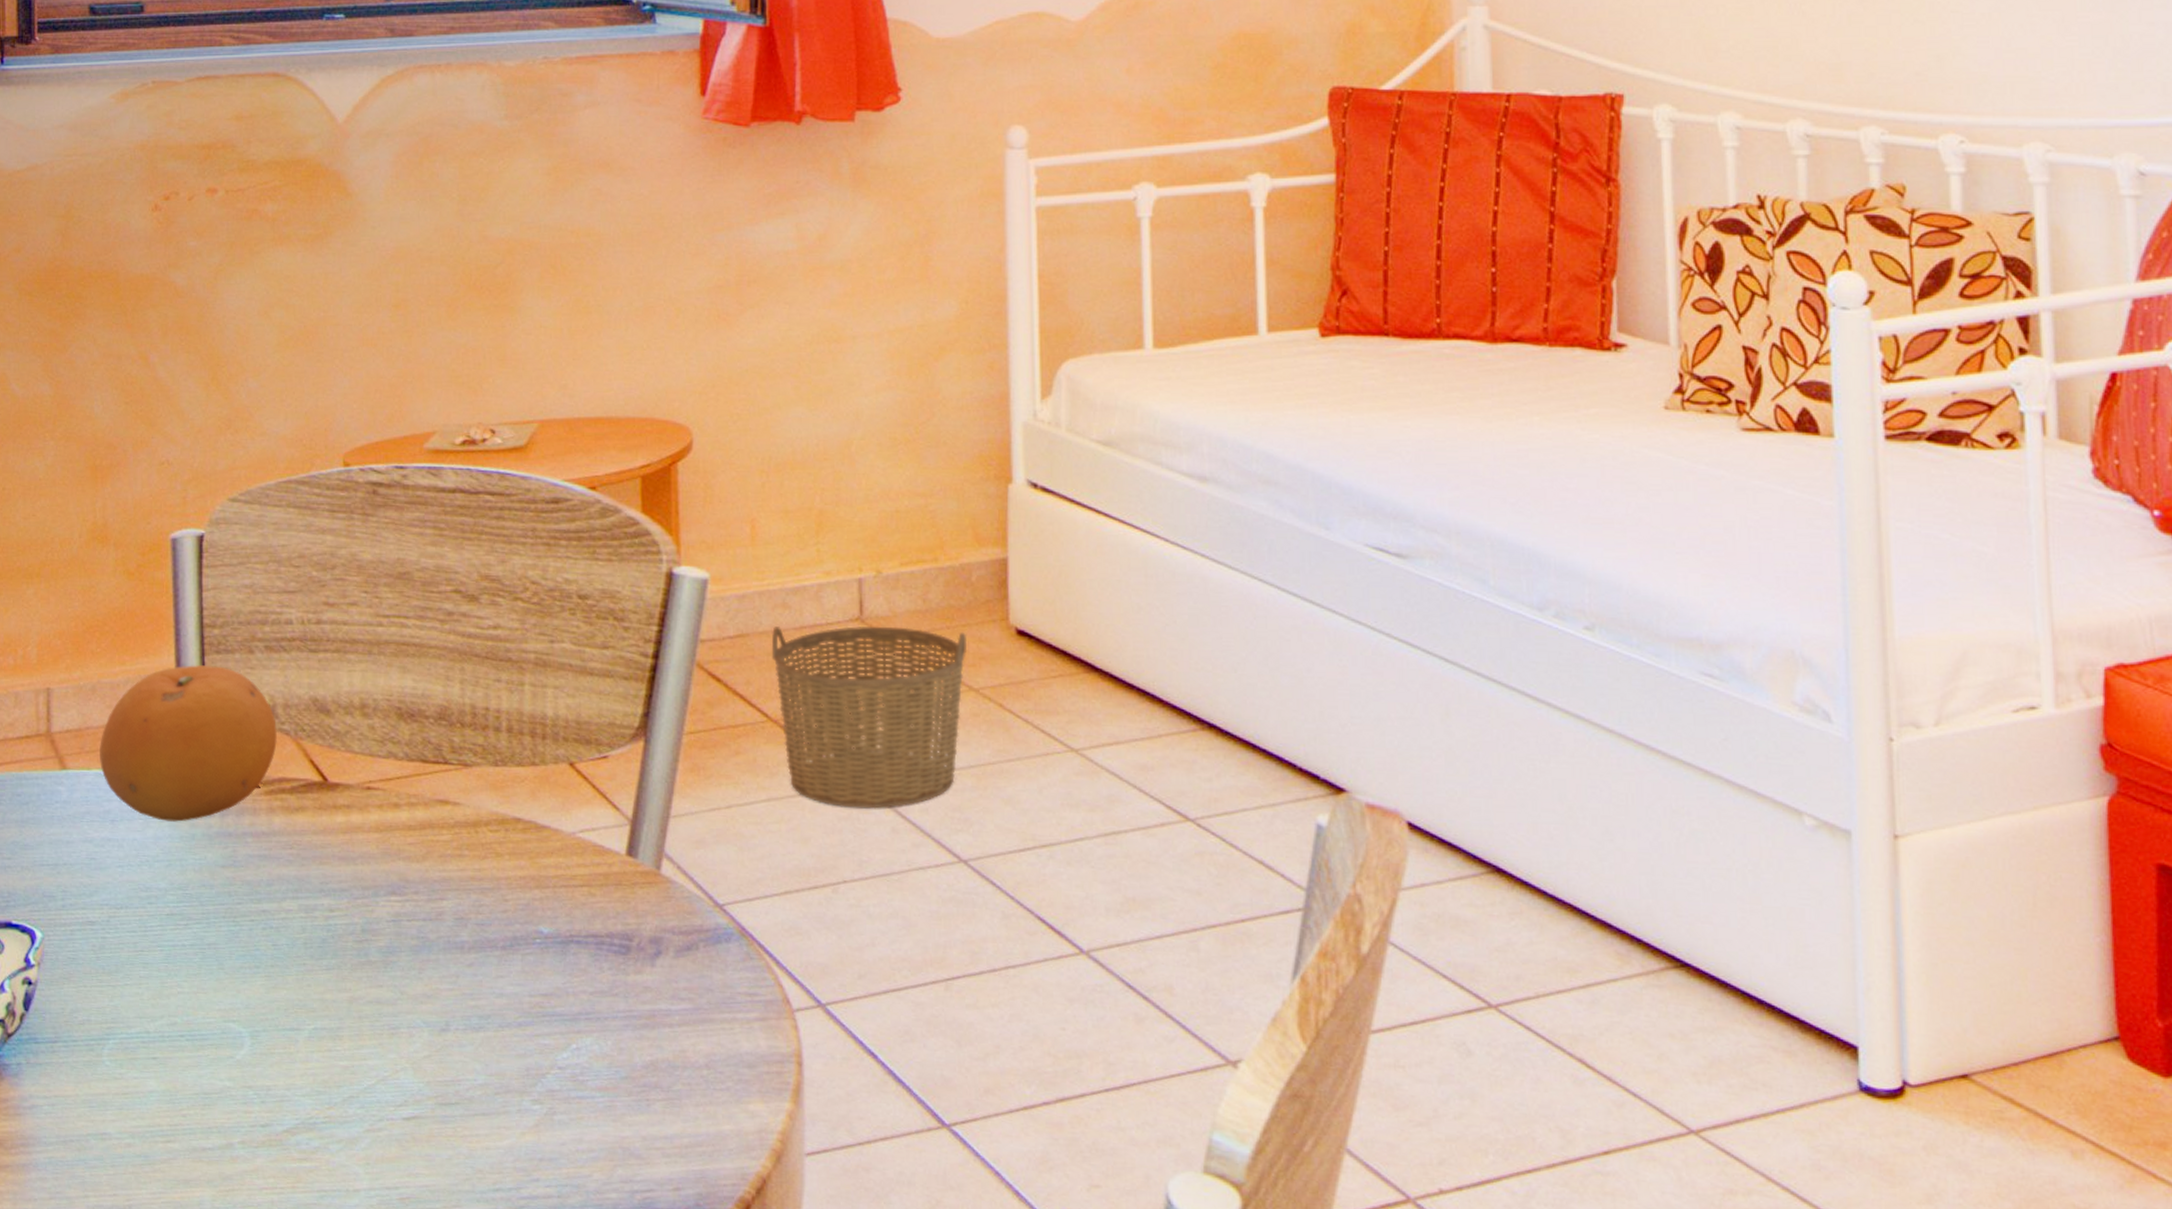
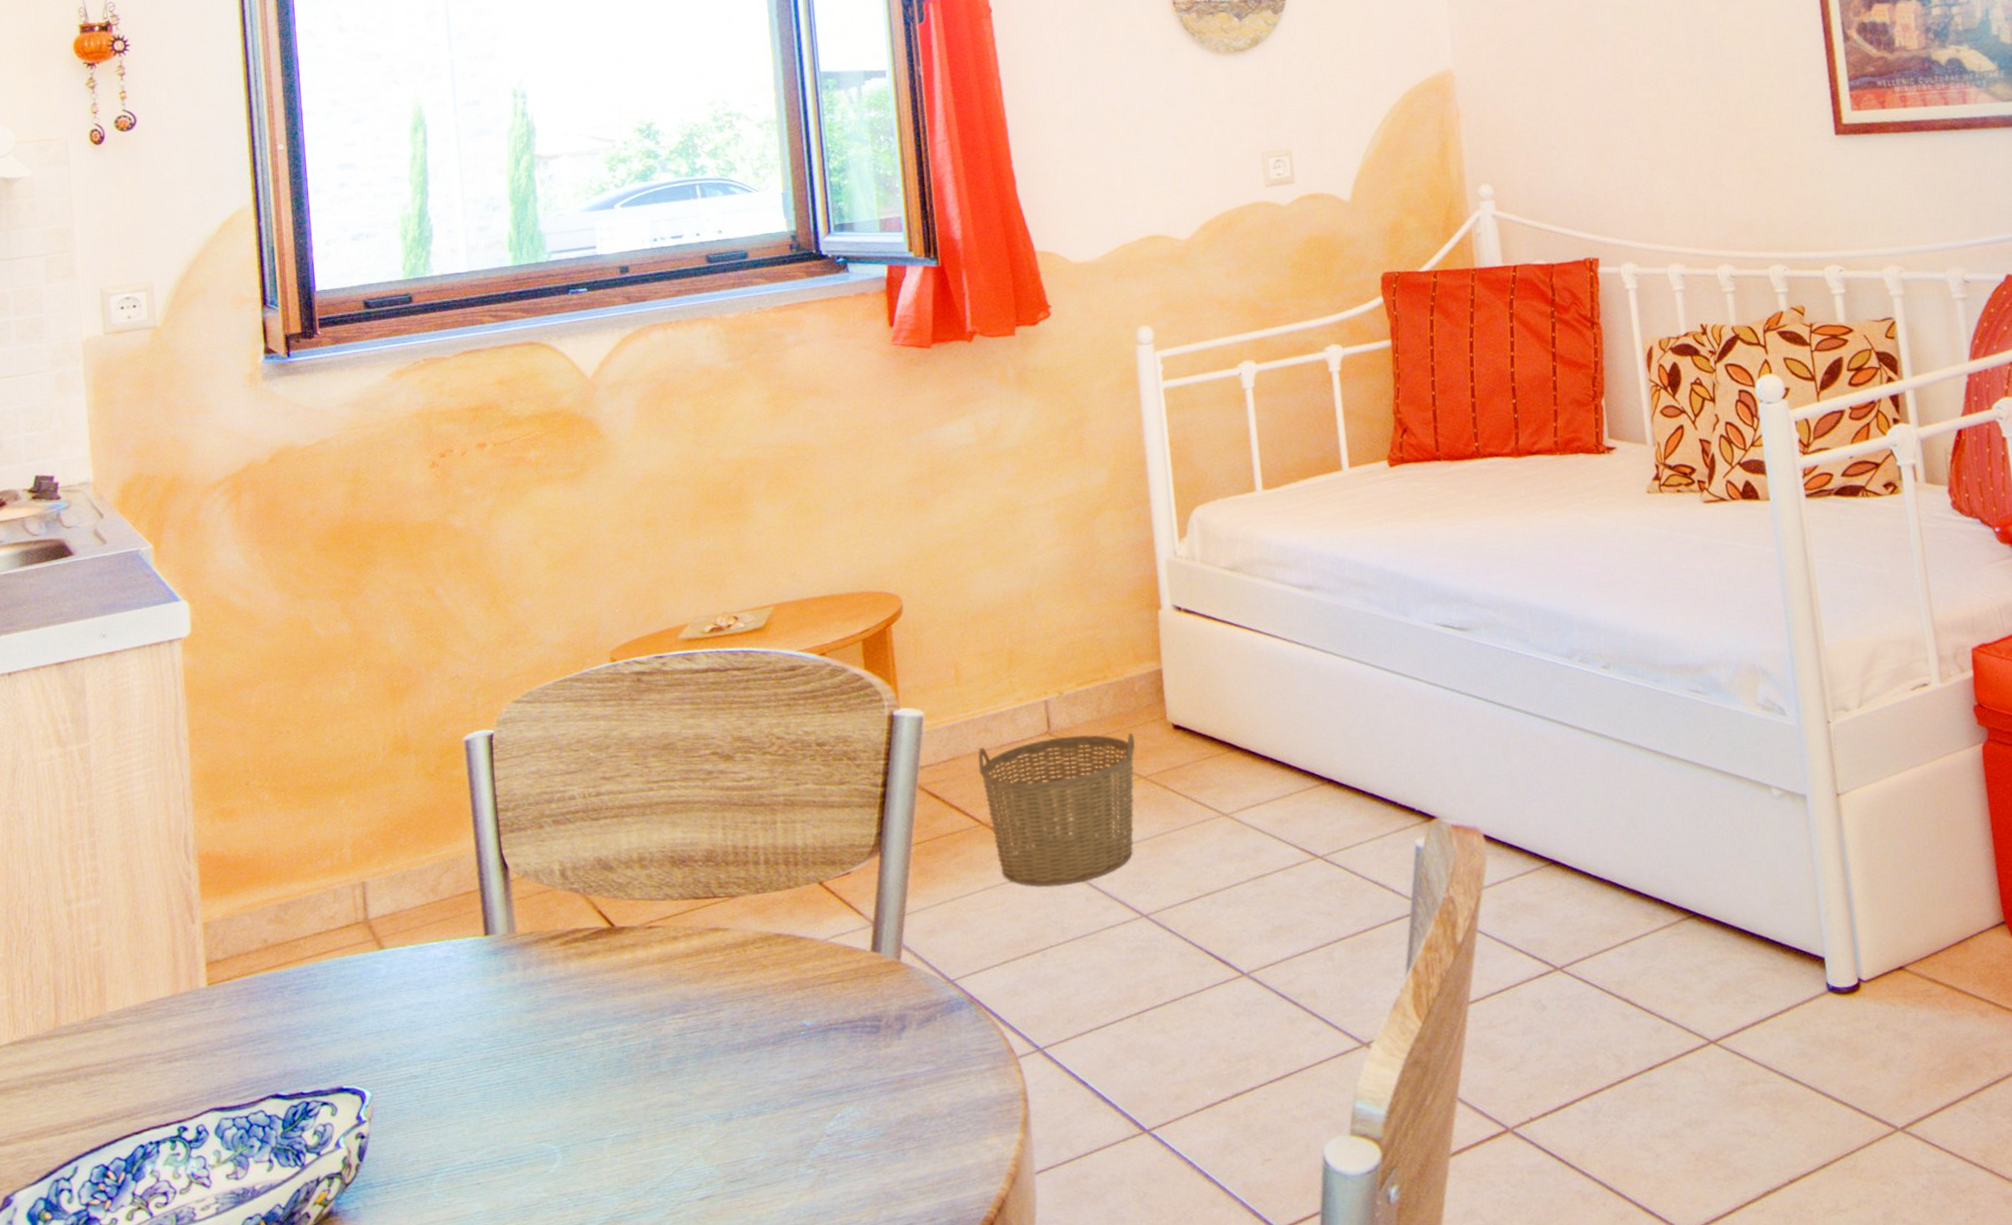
fruit: present [100,665,277,822] -> none [412,842,569,981]

